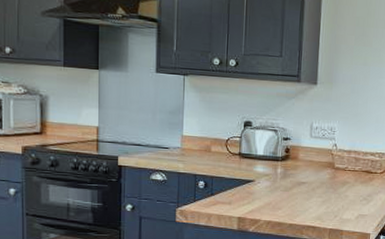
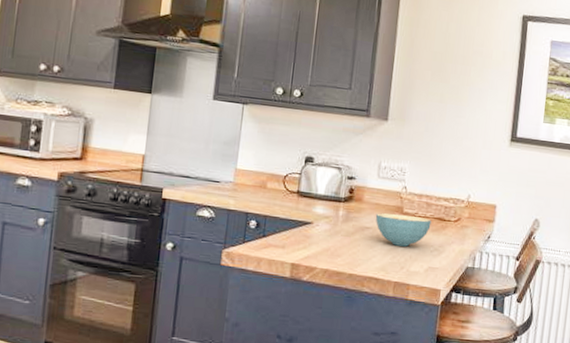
cereal bowl: none [310,169,360,198] -> present [375,213,432,247]

